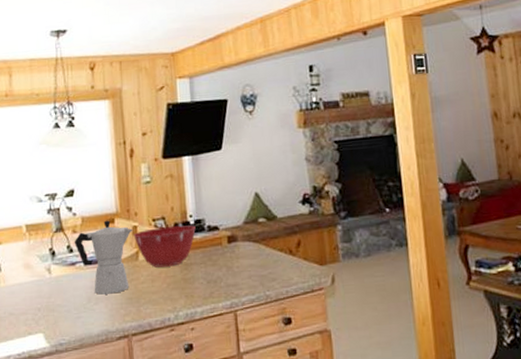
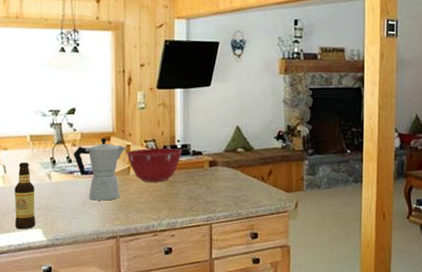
bottle: none [11,256,37,336] -> present [14,162,36,230]

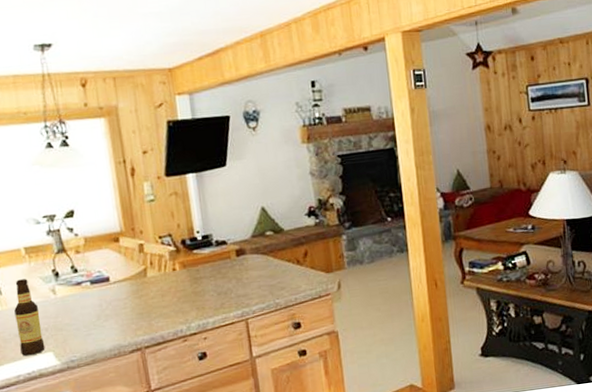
moka pot: present [73,138,126,201] -> none [78,239,139,312]
mixing bowl: present [126,148,182,182] -> none [140,241,204,283]

